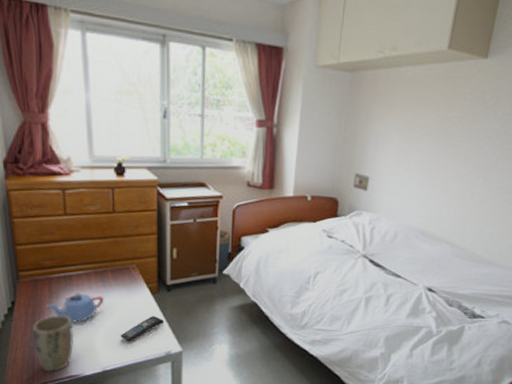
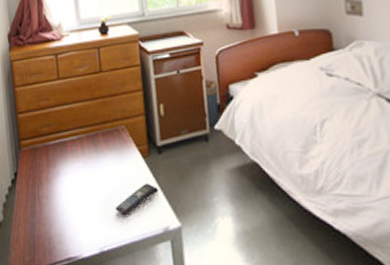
plant pot: present [33,315,75,373] -> none [33,186,71,254]
teapot: present [47,293,104,323] -> none [45,160,97,194]

